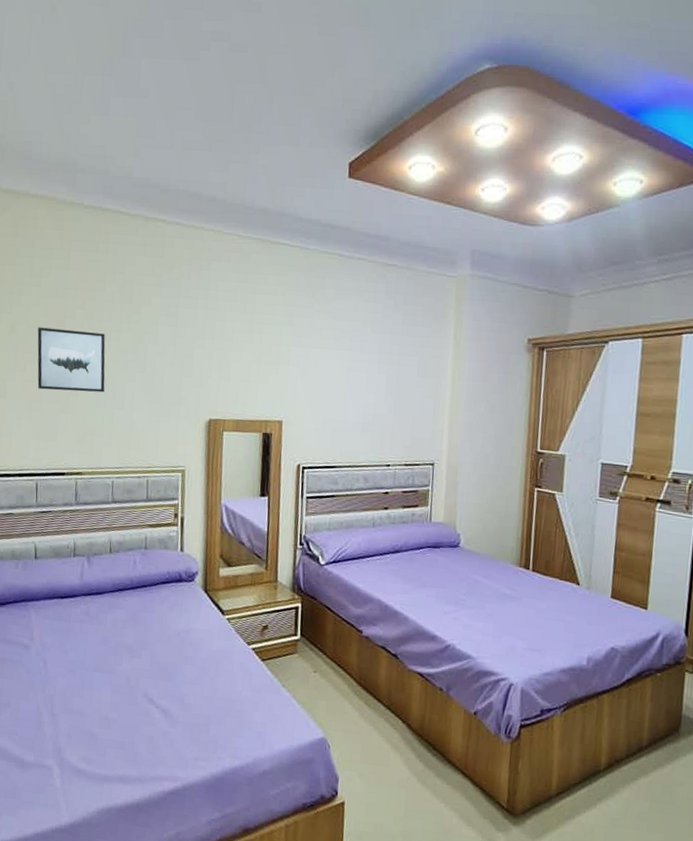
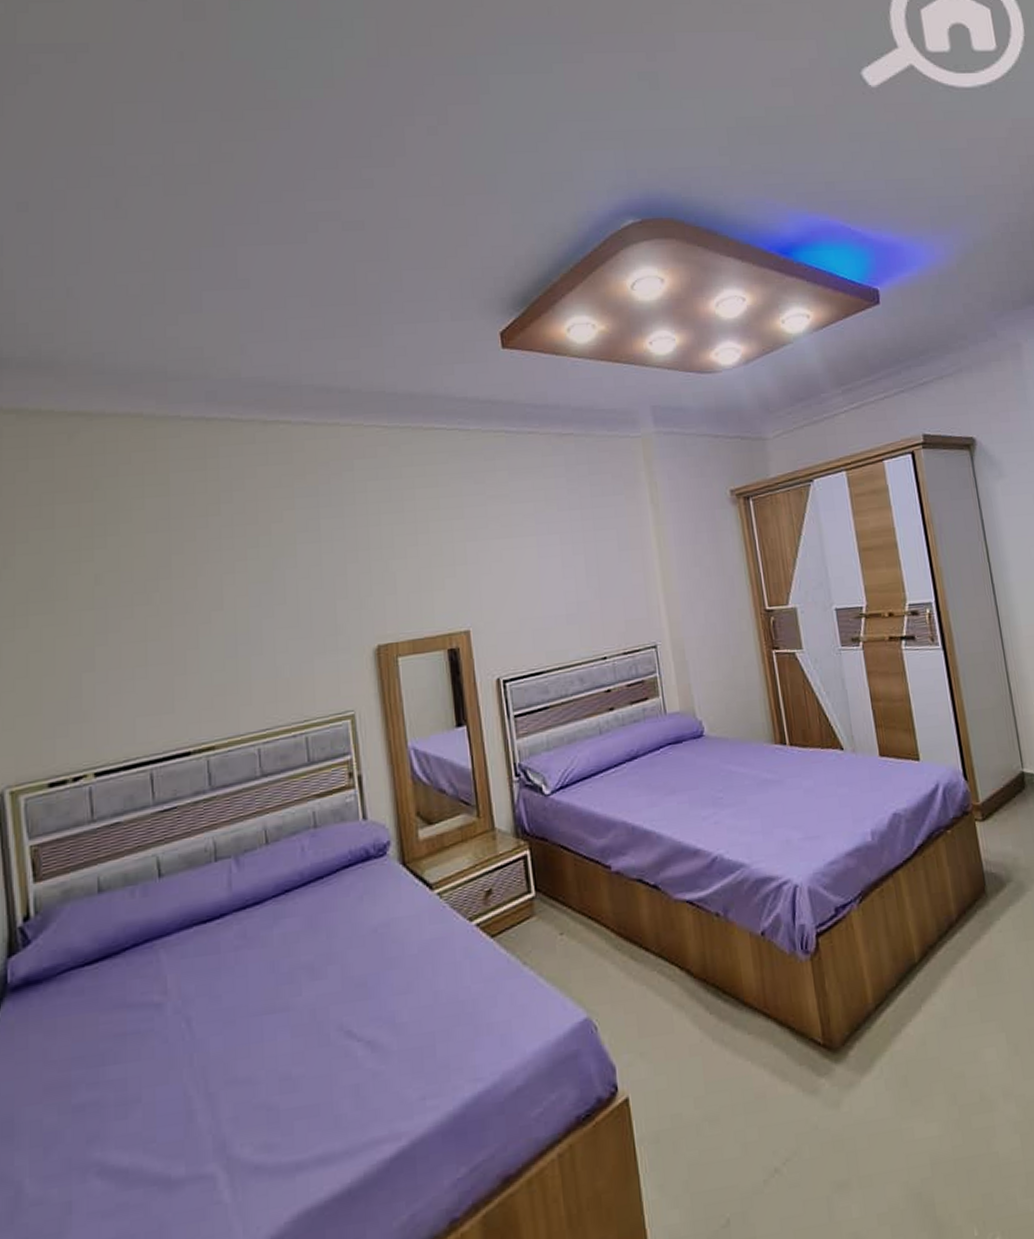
wall art: present [37,327,106,393] -> none [133,566,234,650]

